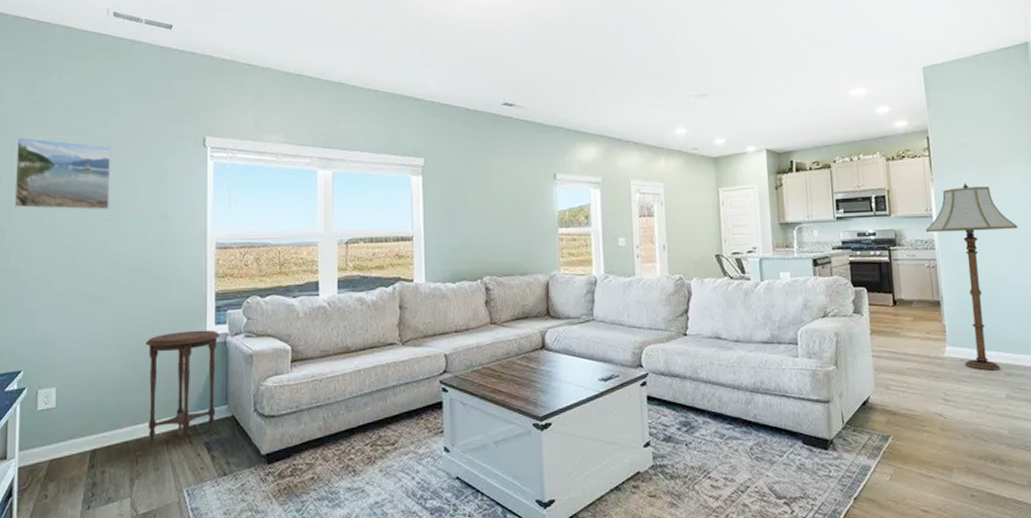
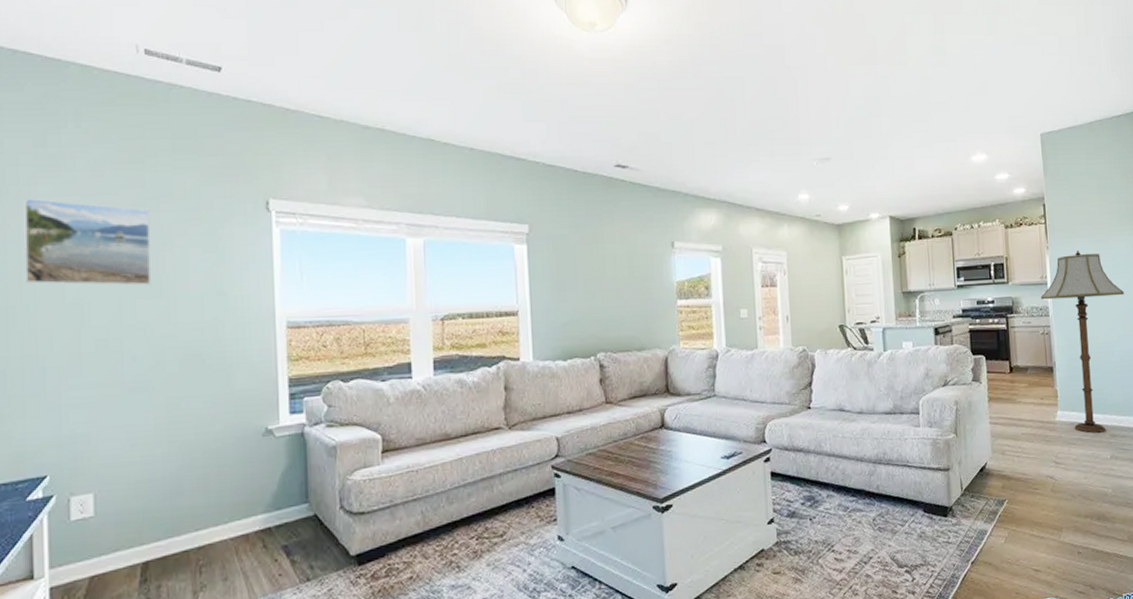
side table: present [146,330,220,445] -> none [205,420,296,552]

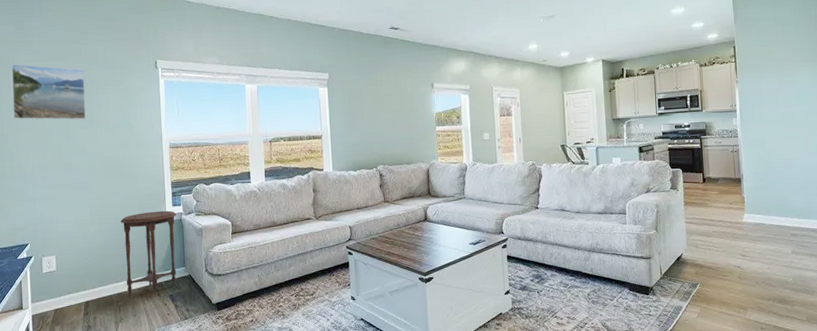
side table: none [205,420,296,552] -> present [121,210,177,297]
floor lamp: present [1040,250,1125,433] -> none [730,83,806,232]

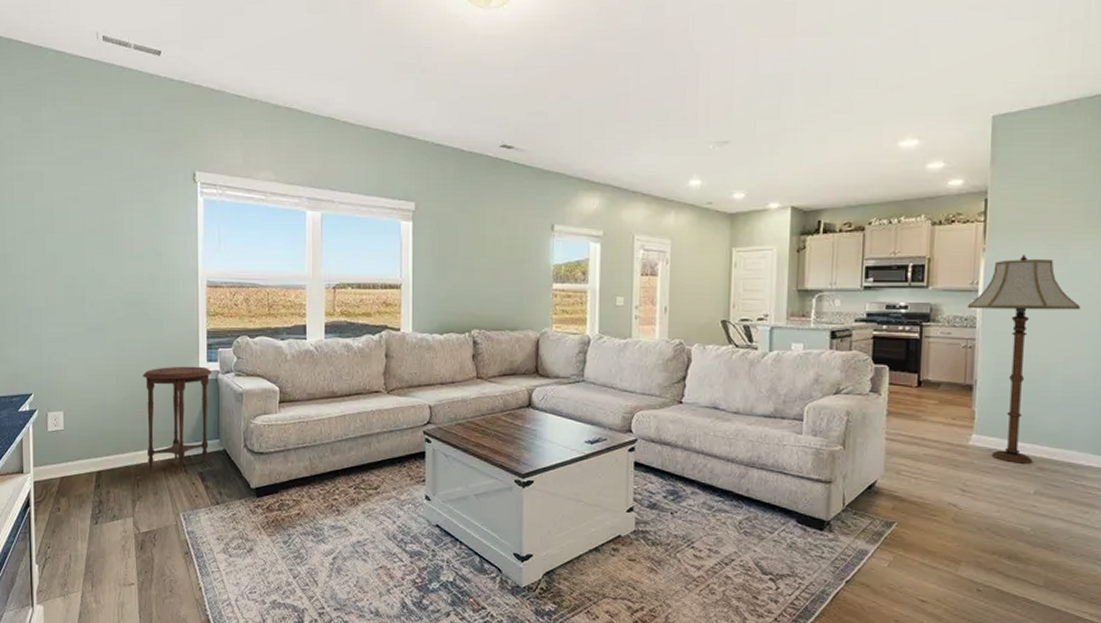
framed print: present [11,64,87,120] -> none [16,165,106,243]
floor lamp: none [730,83,806,232] -> present [967,254,1081,464]

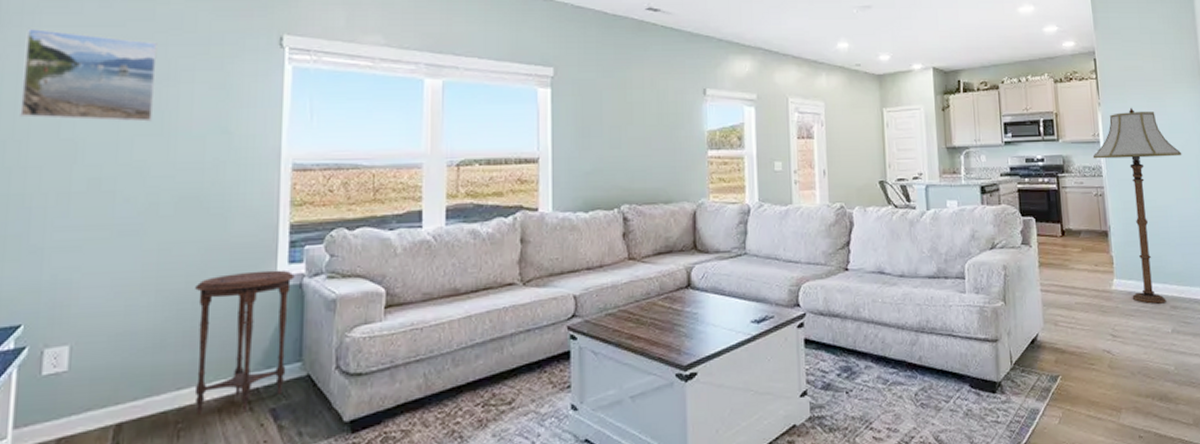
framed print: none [16,165,106,243] -> present [20,28,157,122]

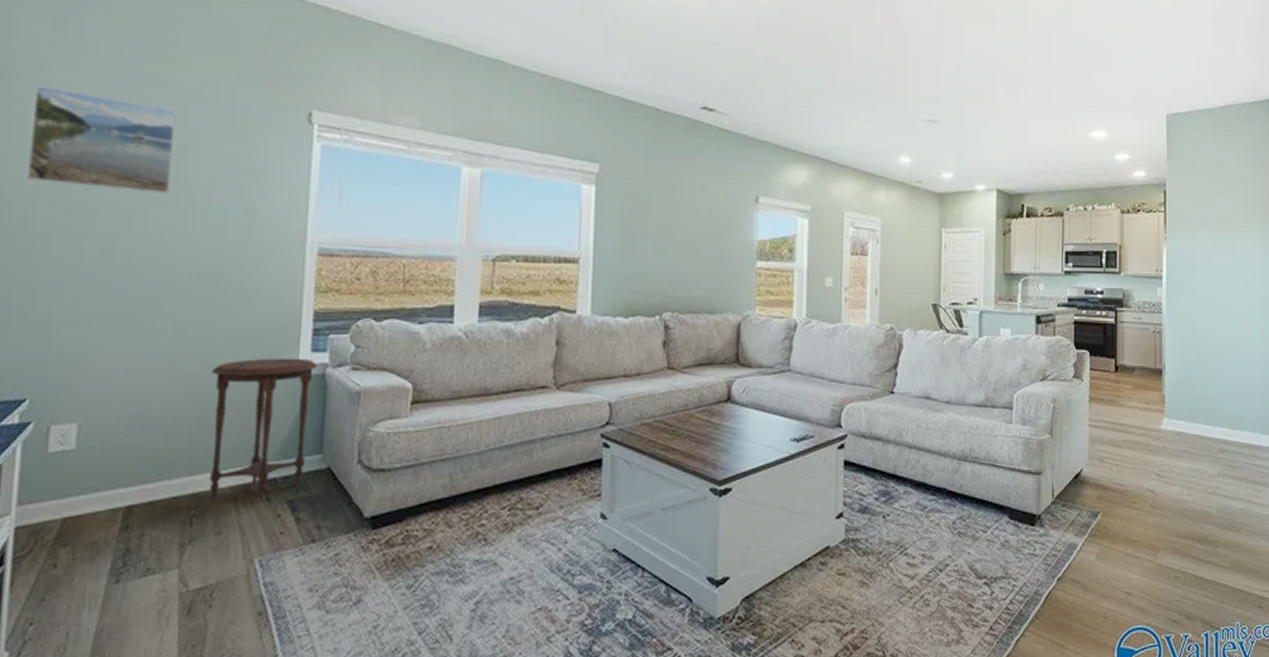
floor lamp: present [1092,107,1182,304] -> none [1154,243,1245,446]

